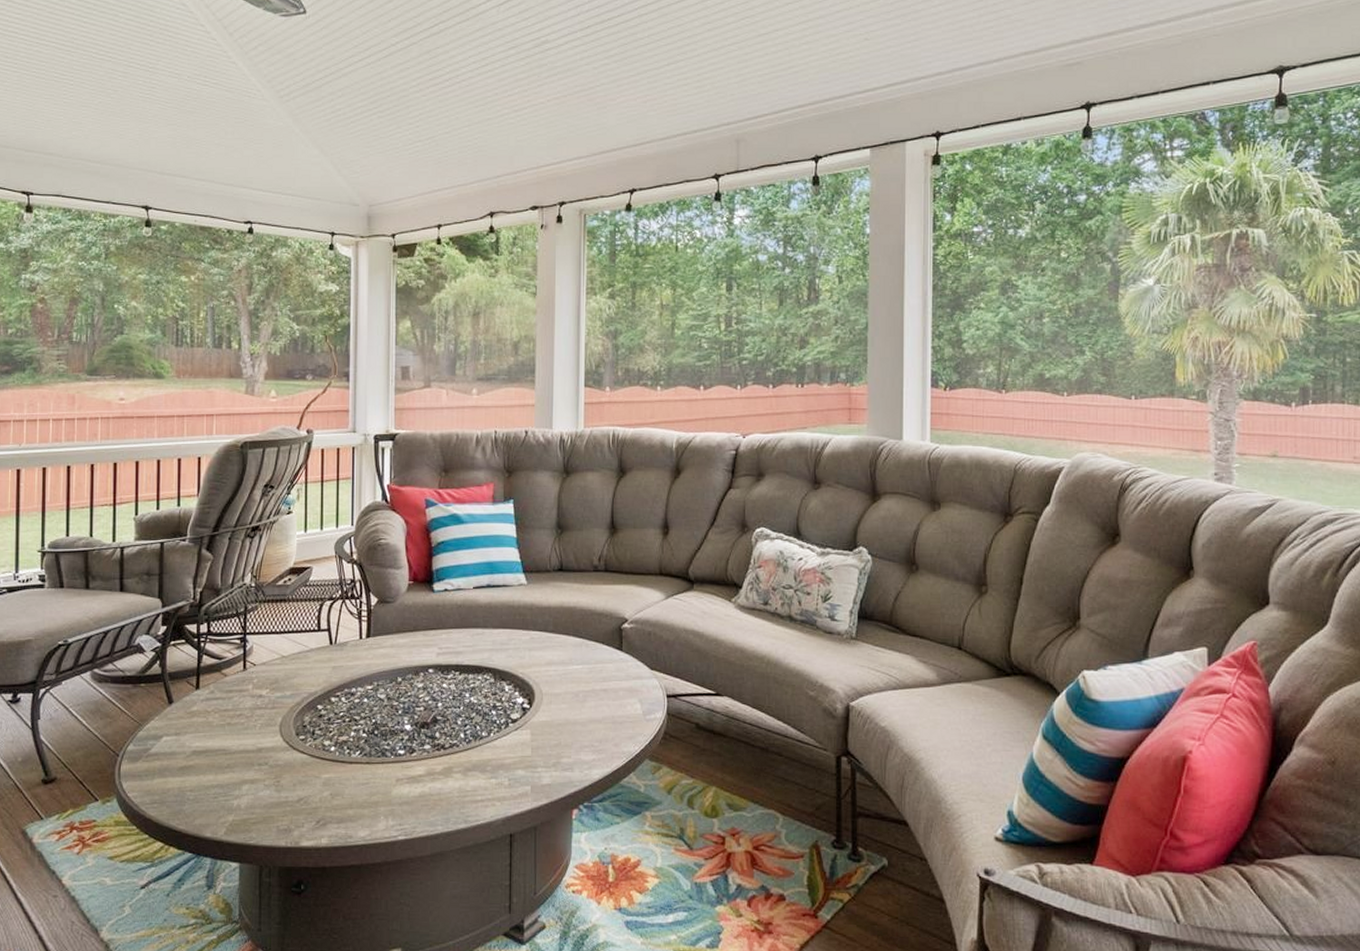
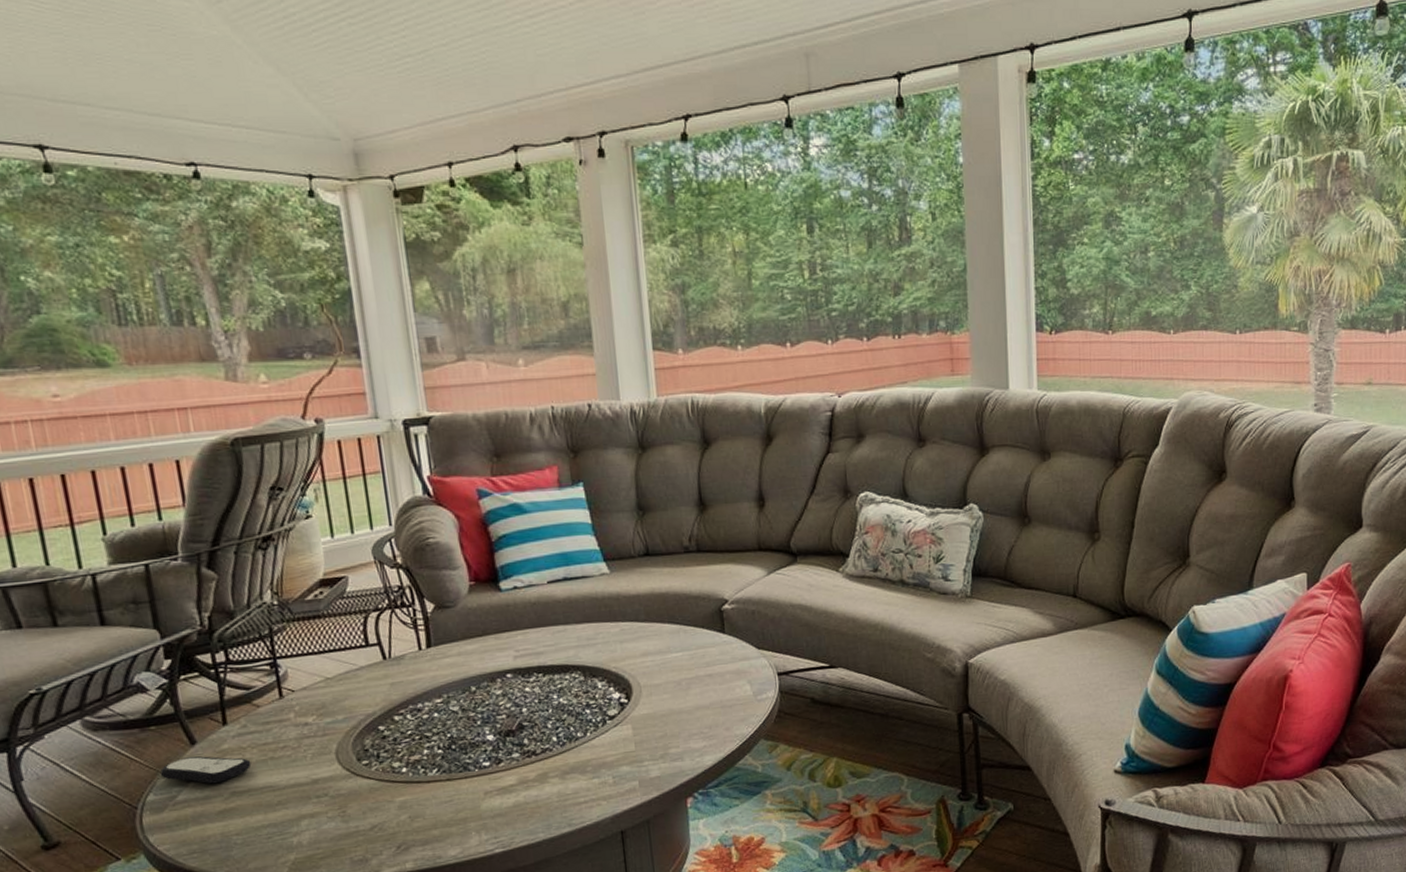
remote control: none [141,715,212,742] -> present [159,756,252,784]

